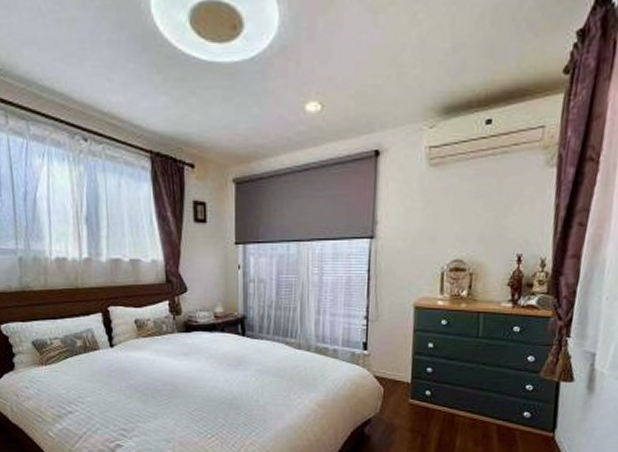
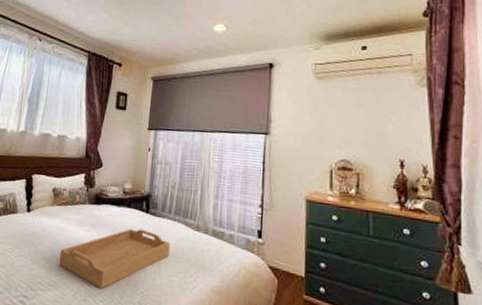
serving tray: none [154,353,271,415] -> present [59,229,170,290]

